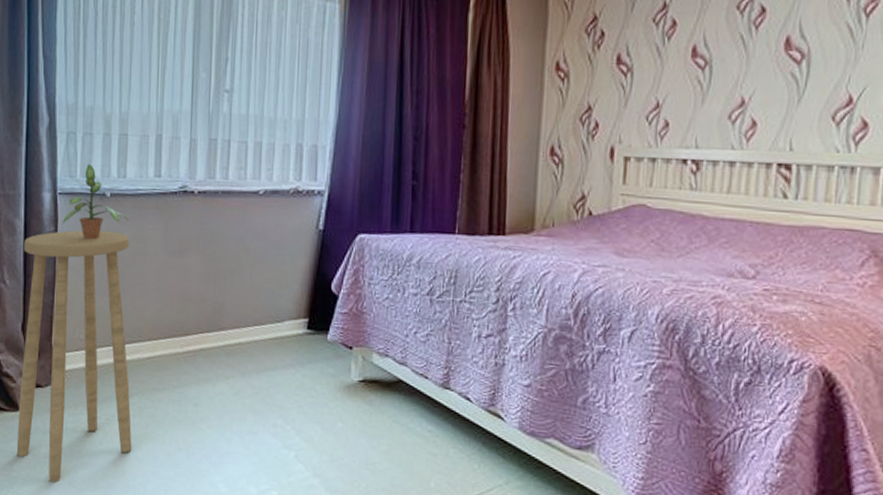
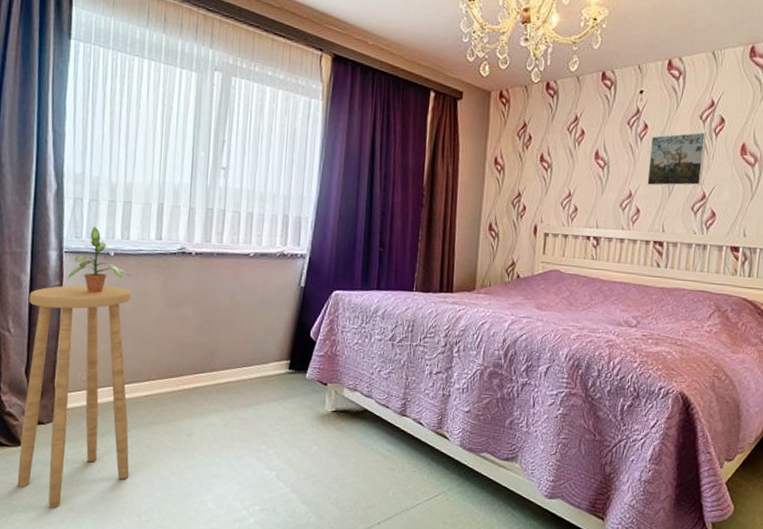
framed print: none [766,14,854,90] -> present [647,132,707,186]

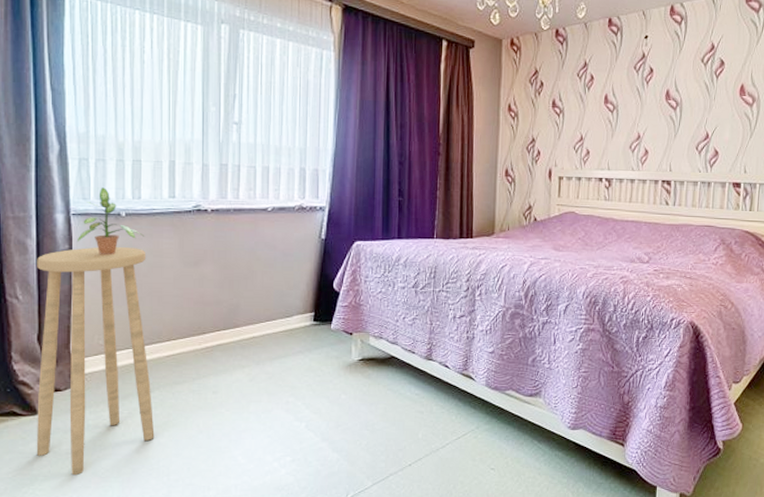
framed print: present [647,132,707,186] -> none [654,75,709,128]

